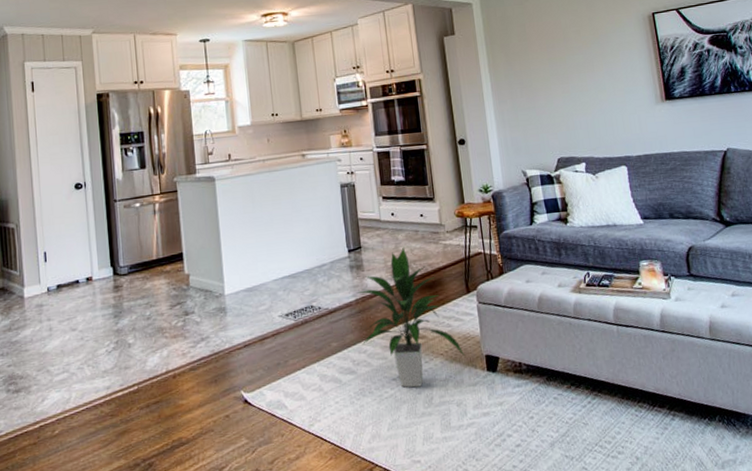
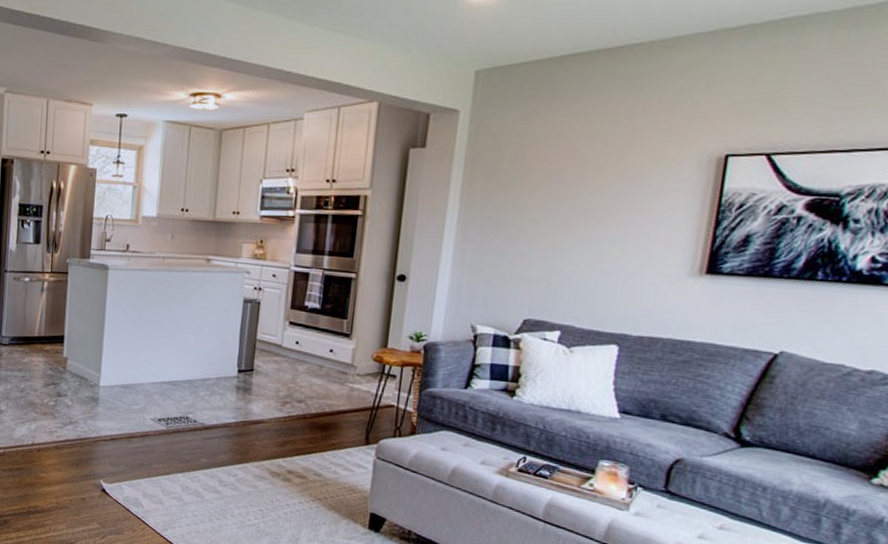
indoor plant: present [356,247,465,388] -> none [234,380,346,525]

